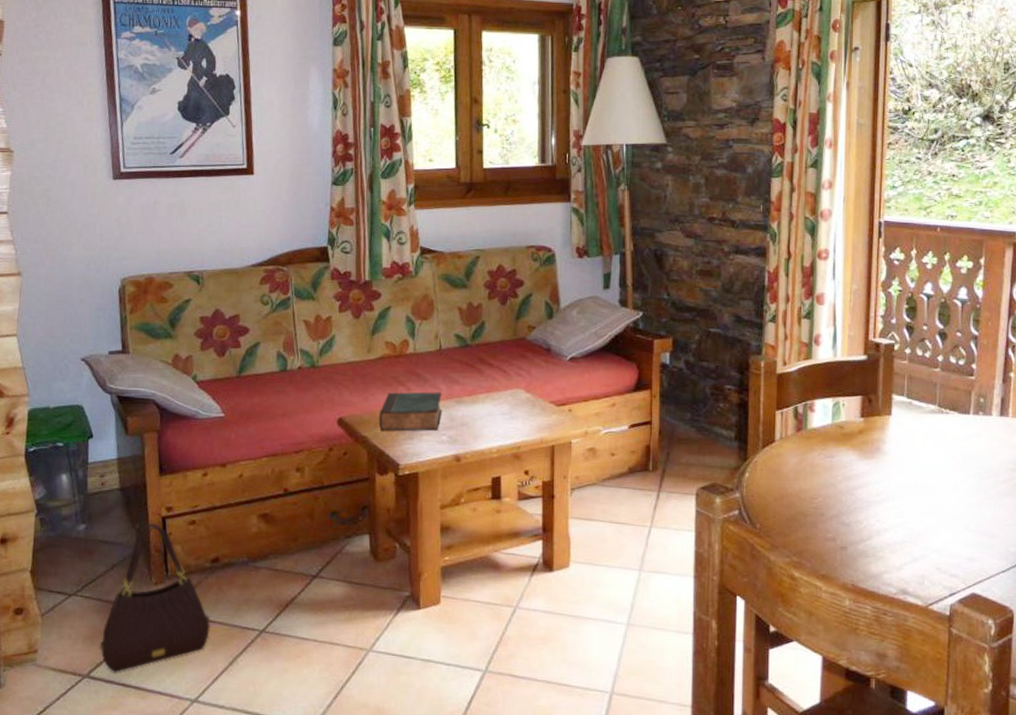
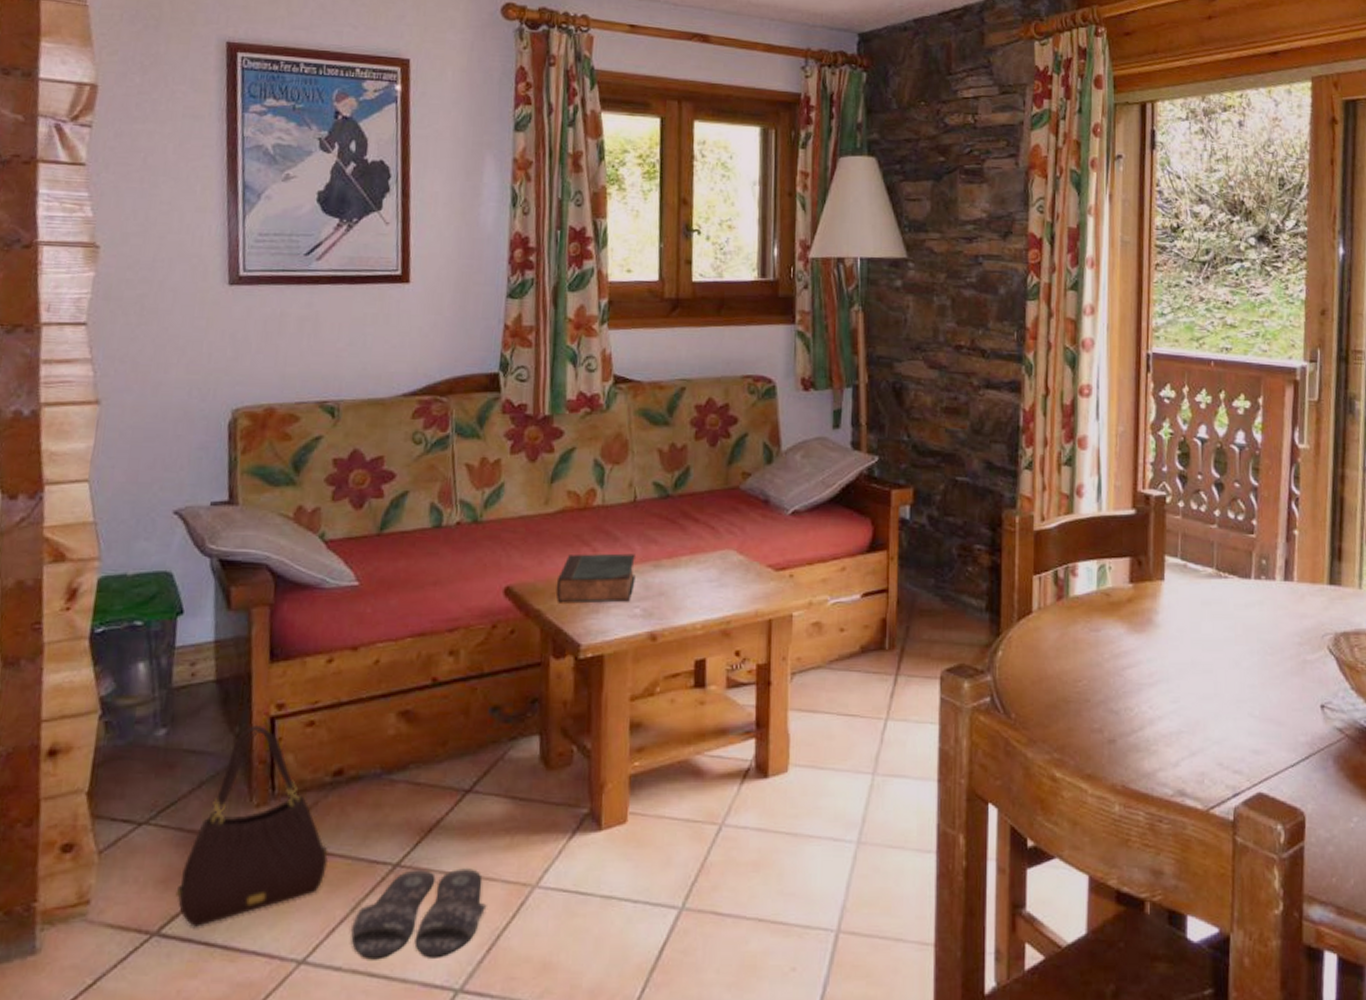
slippers: none [229,635,333,702] -> present [350,868,487,960]

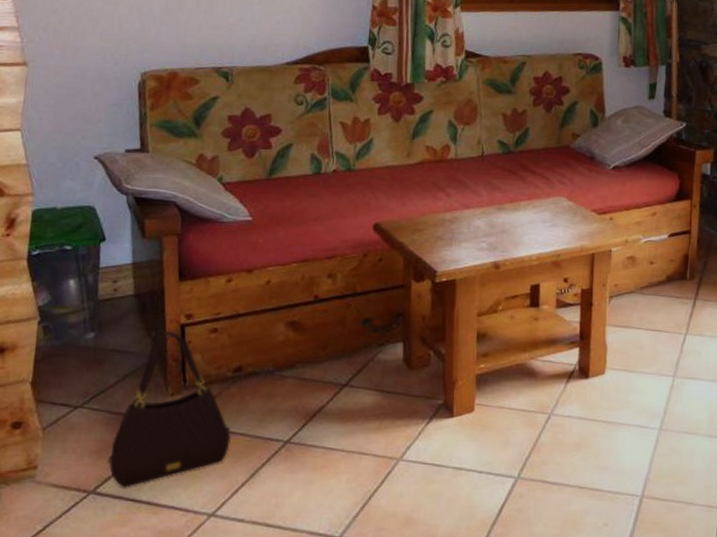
slippers: present [350,868,487,960] -> none [250,445,361,514]
book: present [556,553,636,604] -> none [416,198,483,239]

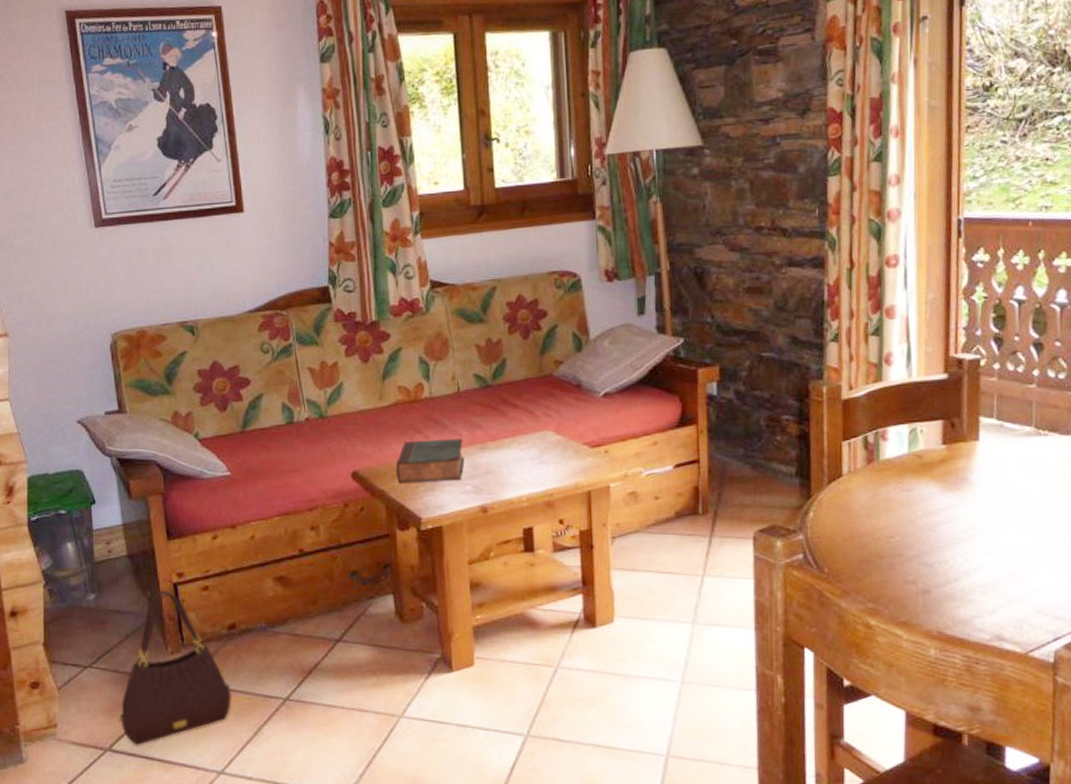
book: none [416,198,483,239] -> present [395,438,465,484]

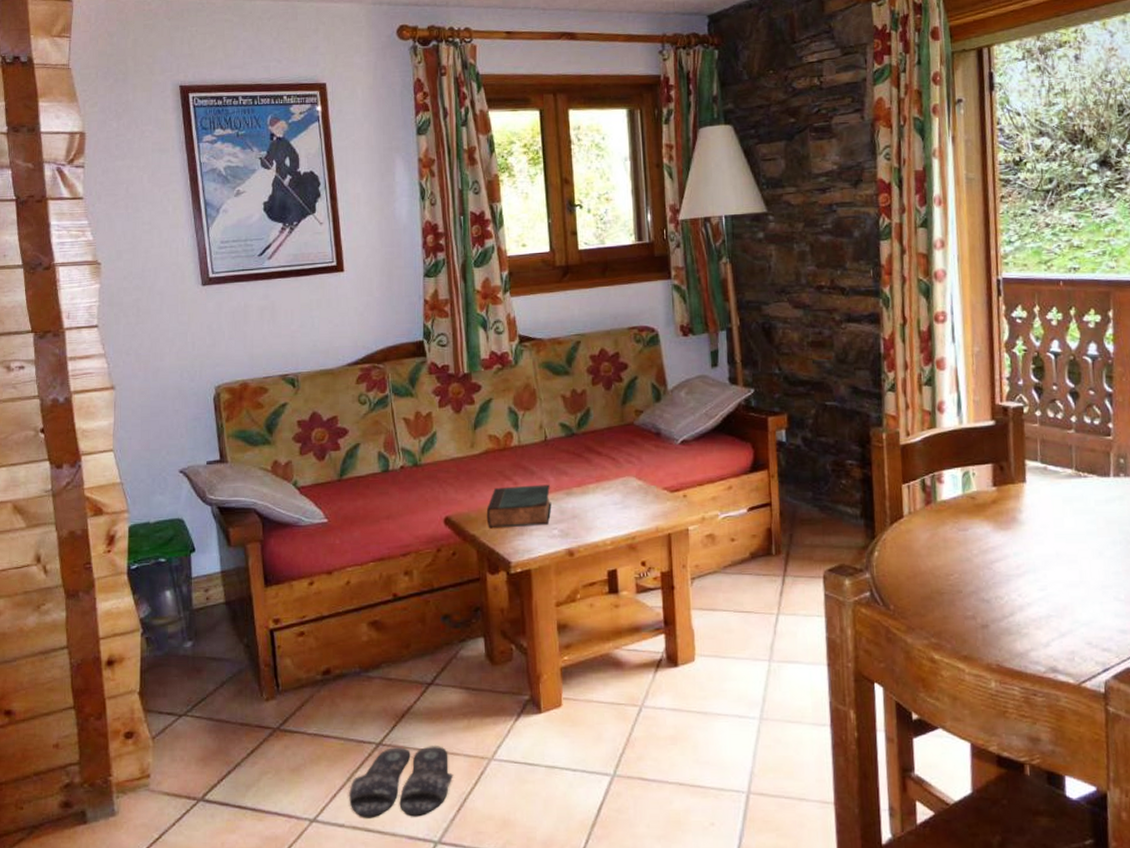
handbag: present [119,589,233,745] -> none [212,635,326,794]
slippers: none [255,702,363,772] -> present [348,746,454,818]

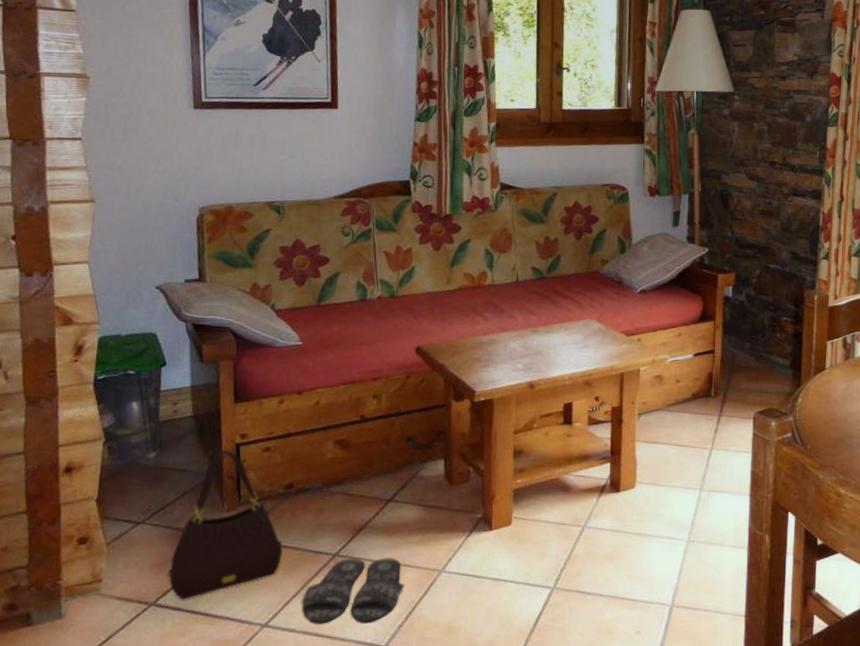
handbag: none [212,635,326,794] -> present [167,449,284,599]
book: present [486,484,552,529] -> none [456,321,518,360]

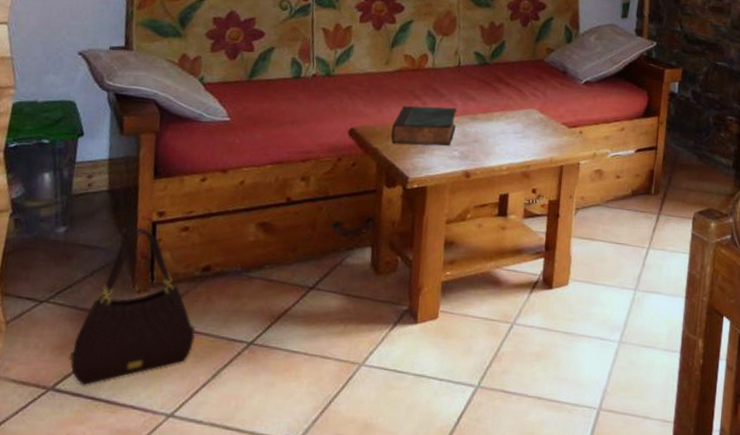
slippers: present [301,558,405,624] -> none [210,347,322,417]
book: none [456,321,518,360] -> present [391,105,457,147]

